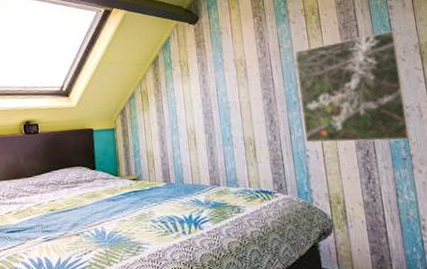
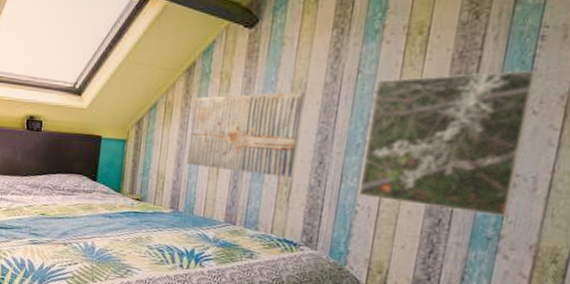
wall art: none [163,68,254,141] -> present [186,92,305,178]

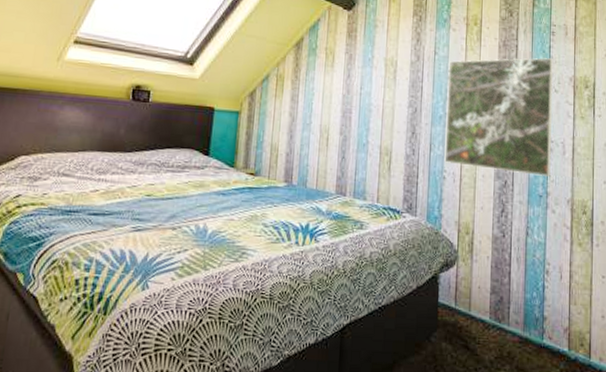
wall art: present [186,92,305,178] -> none [298,68,396,148]

